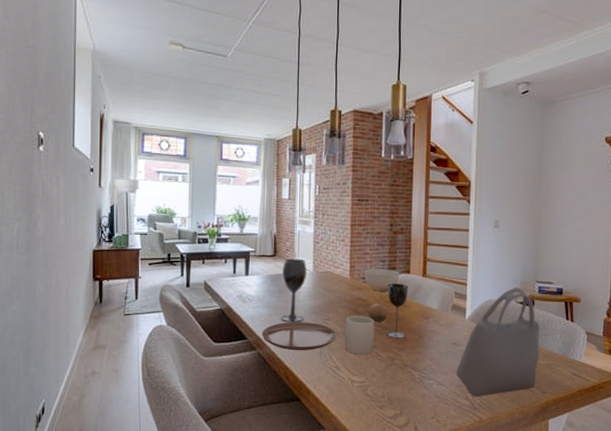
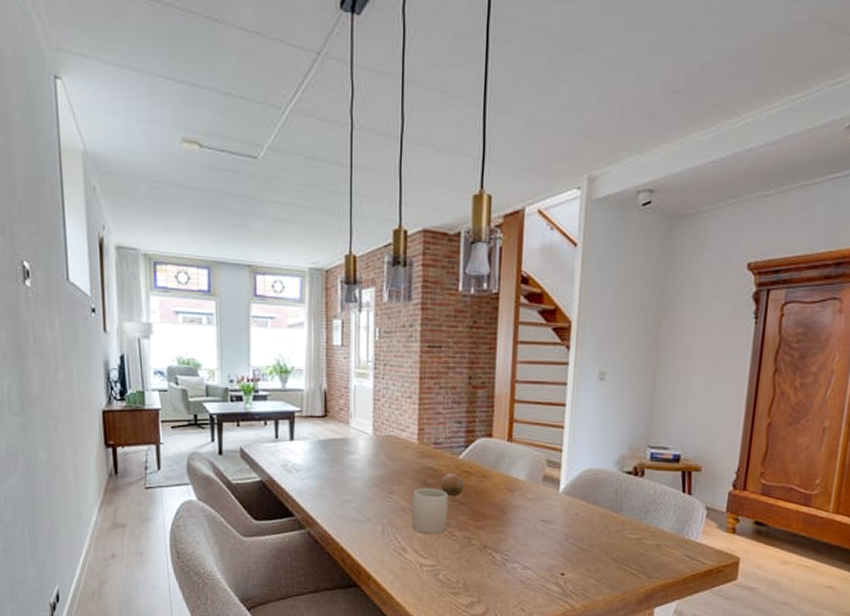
plate: present [261,322,337,351] -> none [311,495,403,530]
wine glass: present [281,258,307,322] -> none [335,419,366,496]
bowl: present [364,268,400,292] -> none [435,431,480,459]
wine glass: present [386,283,409,338] -> none [462,449,491,515]
handbag: present [456,287,540,396] -> none [545,454,650,582]

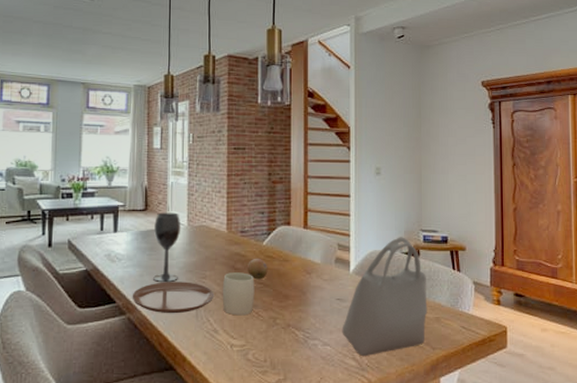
plate: none [311,495,403,530] -> present [132,281,215,314]
wine glass: none [335,419,366,496] -> present [153,212,181,282]
handbag: none [545,454,650,582] -> present [342,237,428,356]

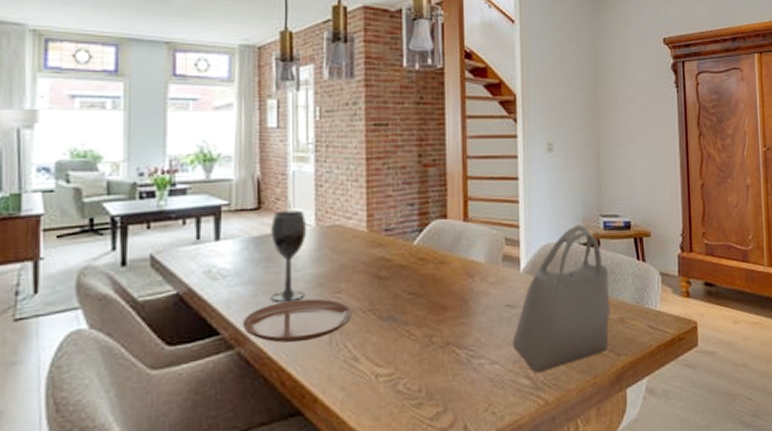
mug: present [222,272,255,316] -> none [363,281,405,337]
fruit: present [246,258,268,280] -> none [393,261,421,290]

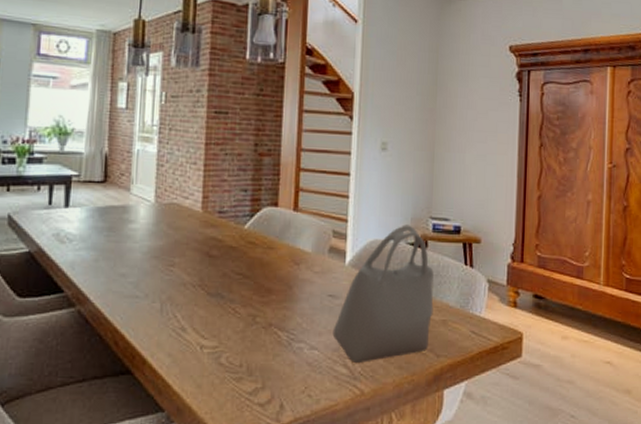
plate: present [242,298,353,343] -> none [83,269,184,308]
wine glass: present [271,210,307,302] -> none [111,185,147,269]

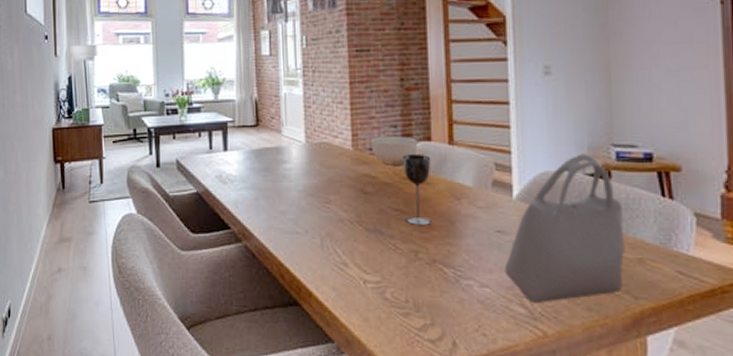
bowl: none [220,200,266,229] -> present [370,136,418,165]
wine glass: none [246,218,276,289] -> present [402,153,432,225]

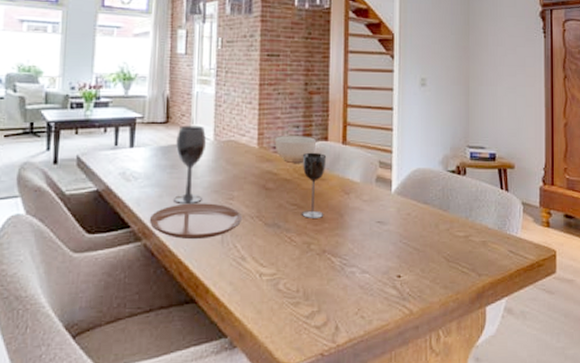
plate: none [247,206,342,243] -> present [149,203,243,240]
wine glass: none [268,128,299,206] -> present [174,125,207,203]
handbag: present [504,154,626,303] -> none [382,154,474,284]

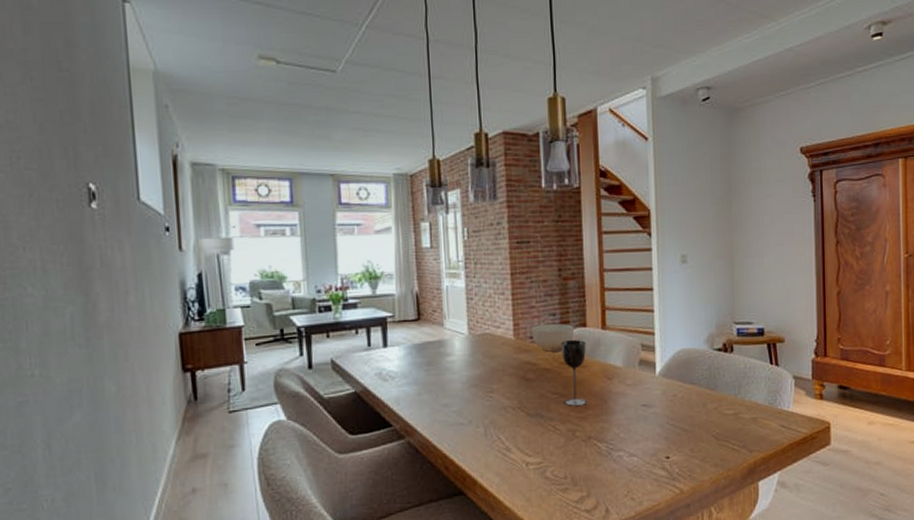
plate: present [149,203,243,240] -> none [410,397,505,434]
wine glass: present [174,125,207,203] -> none [430,320,462,400]

